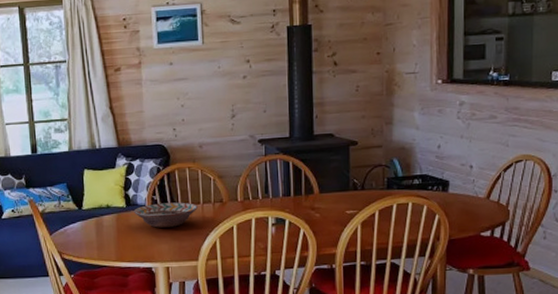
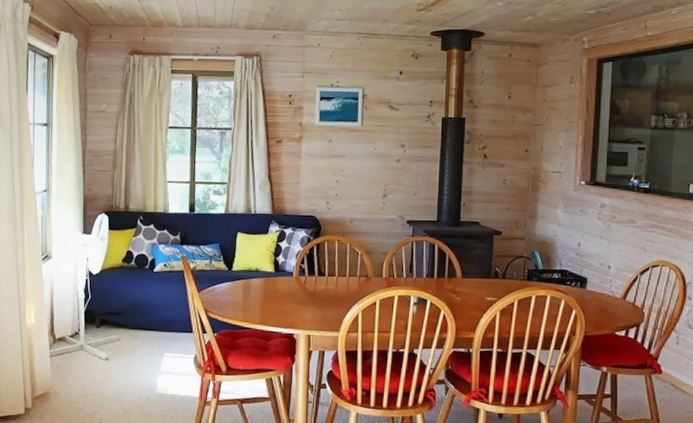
decorative bowl: present [133,202,198,228] -> none [281,272,343,297]

